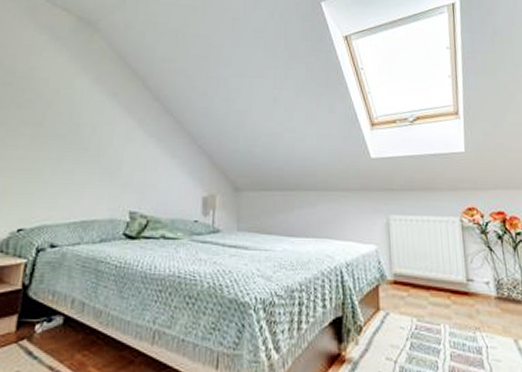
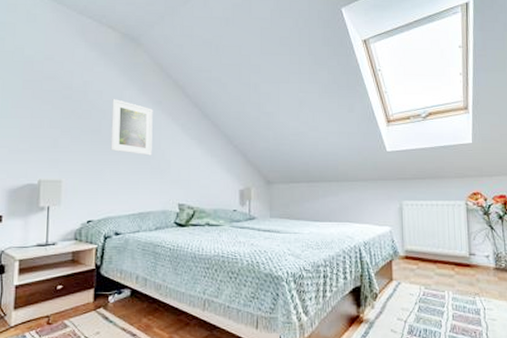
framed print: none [53,88,107,154] -> present [110,99,153,156]

